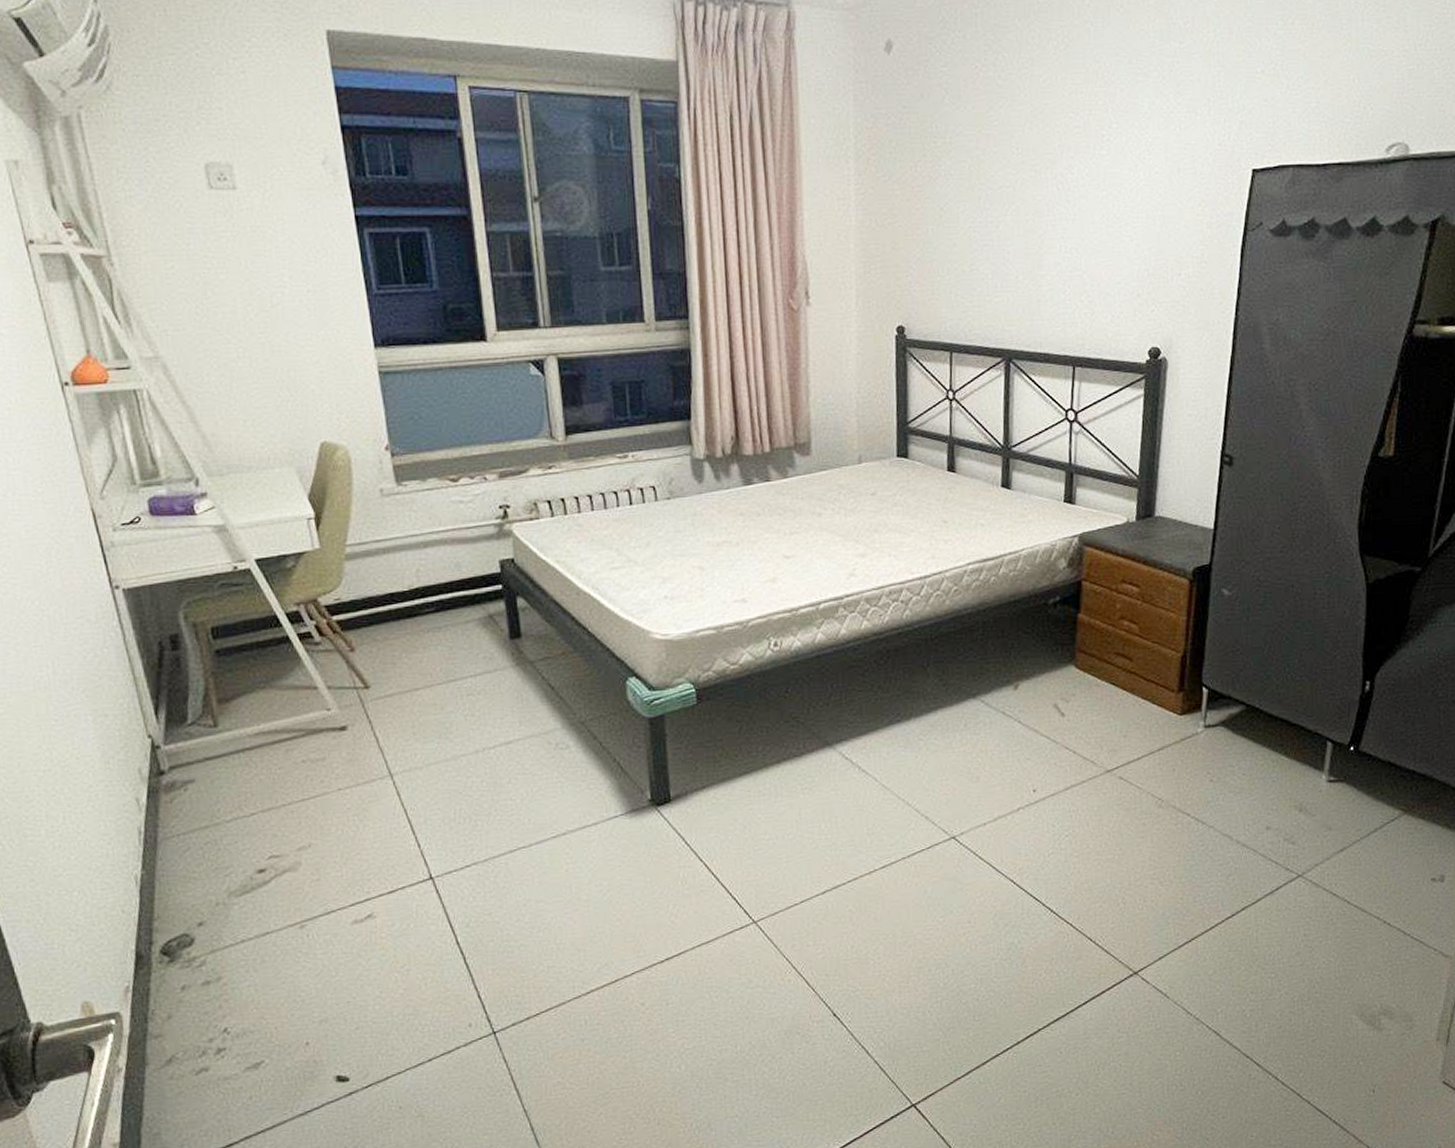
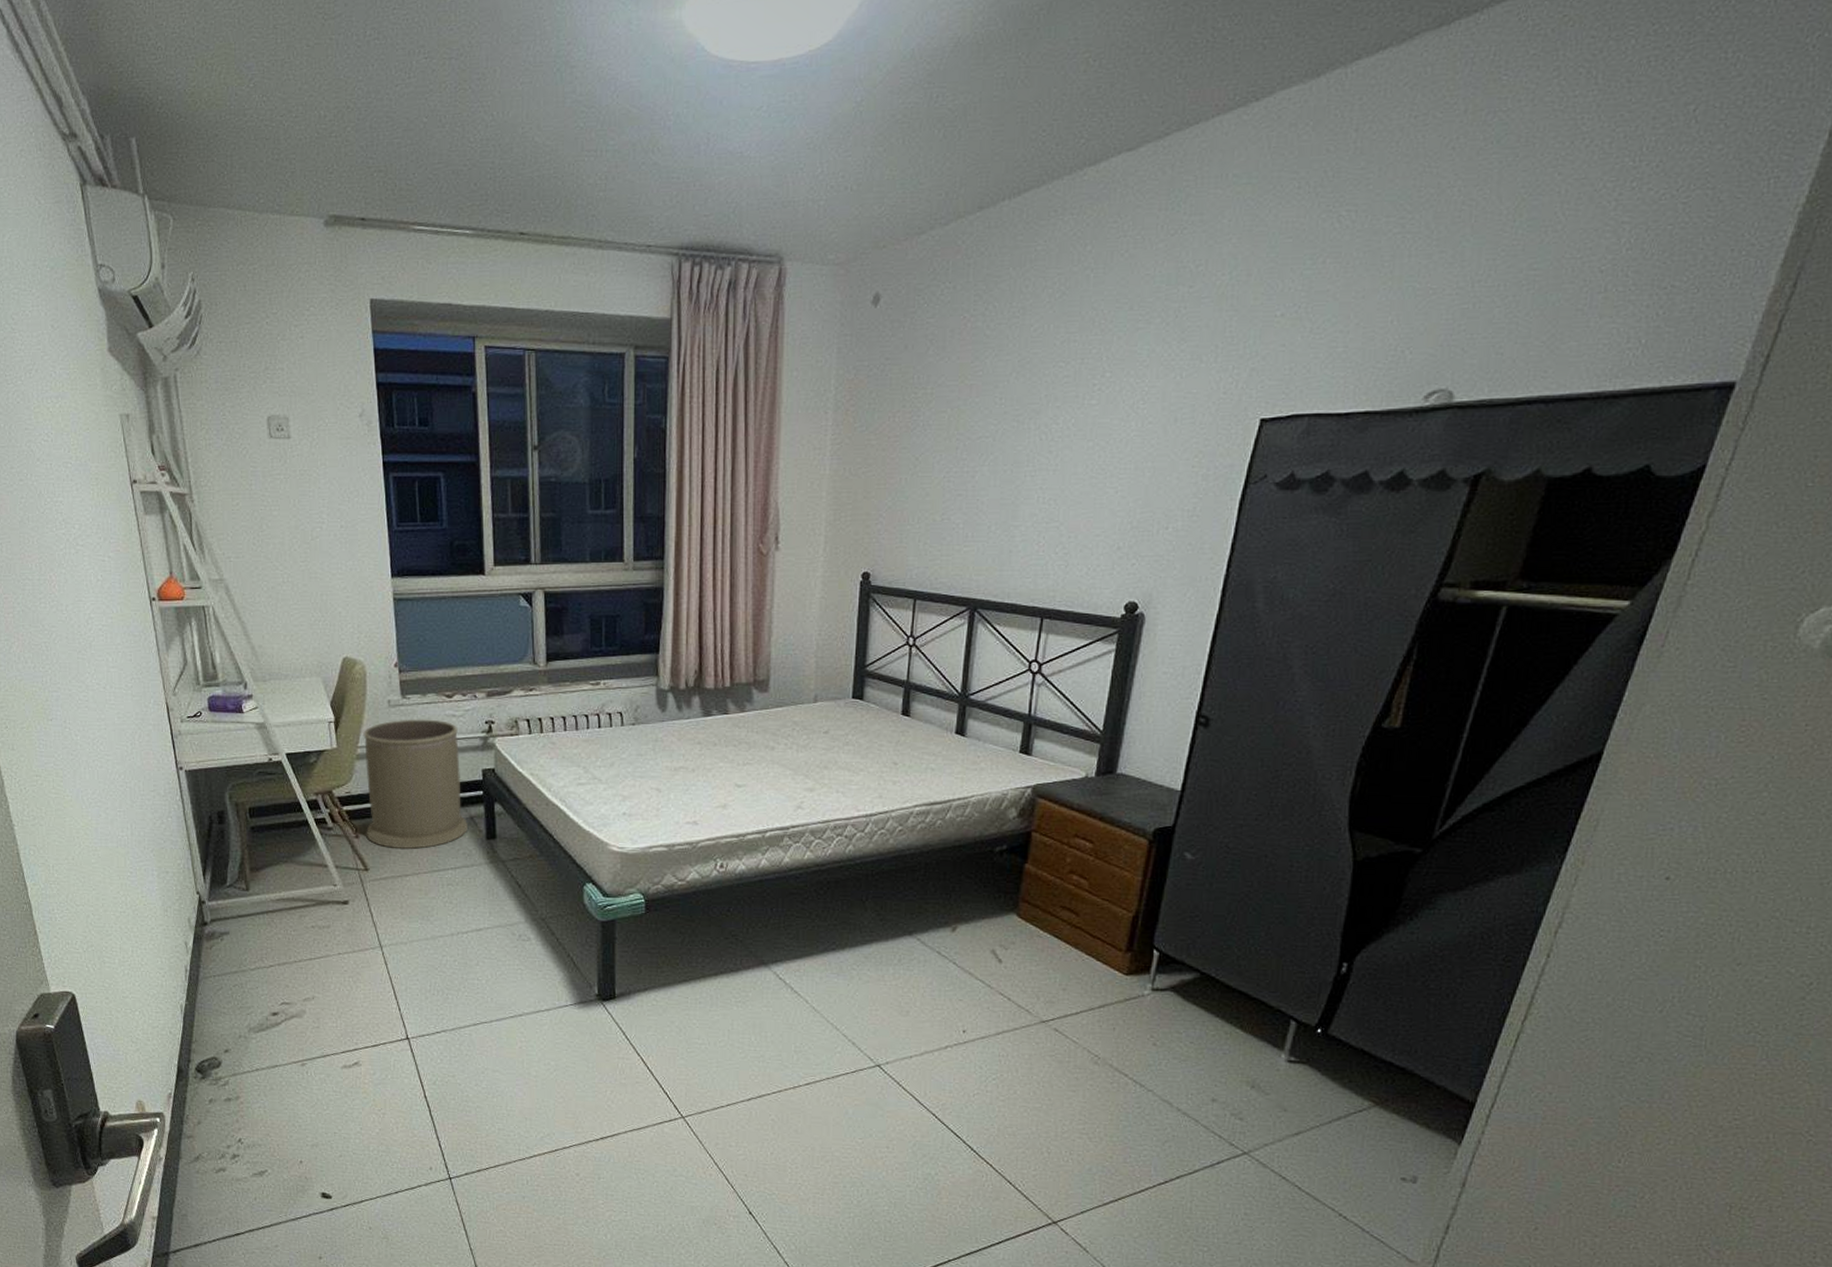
trash can: none [352,507,488,660] -> present [363,719,469,850]

